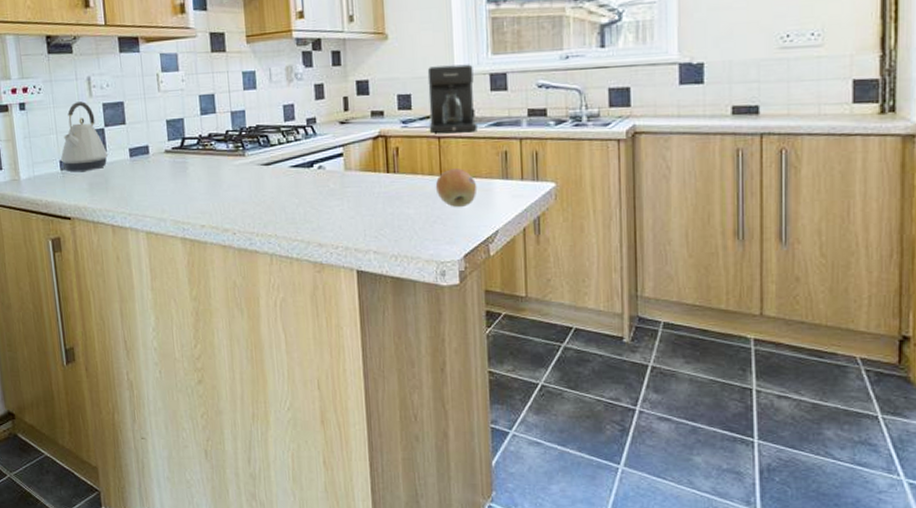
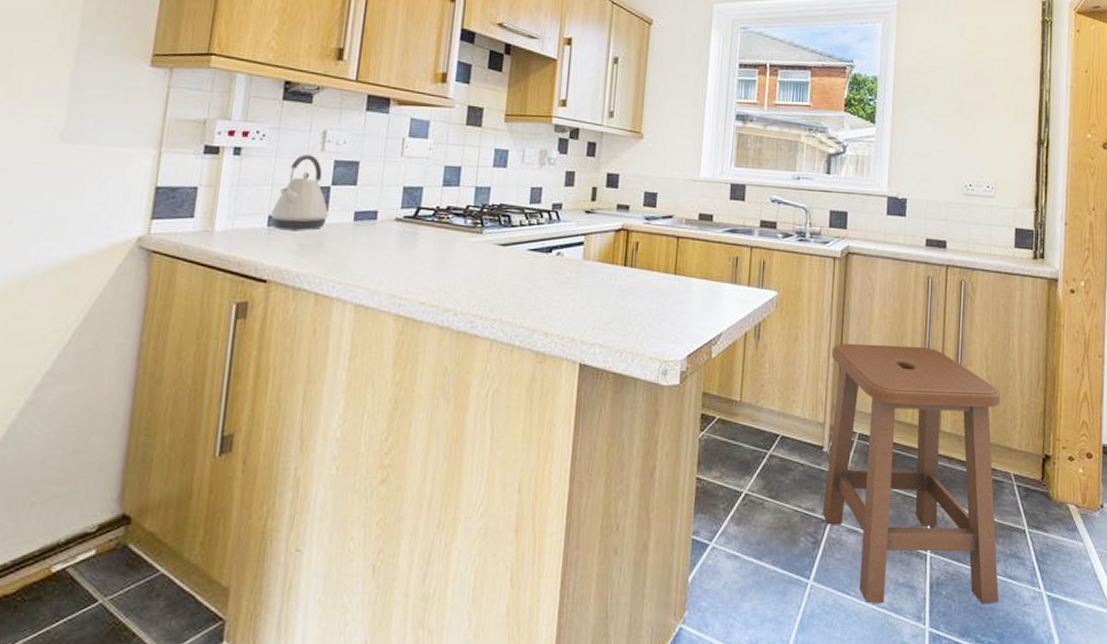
coffee maker: present [427,64,478,133] -> none [670,170,717,236]
fruit: present [435,168,478,208] -> none [668,269,708,308]
stool: none [624,227,847,491] -> present [823,343,1001,604]

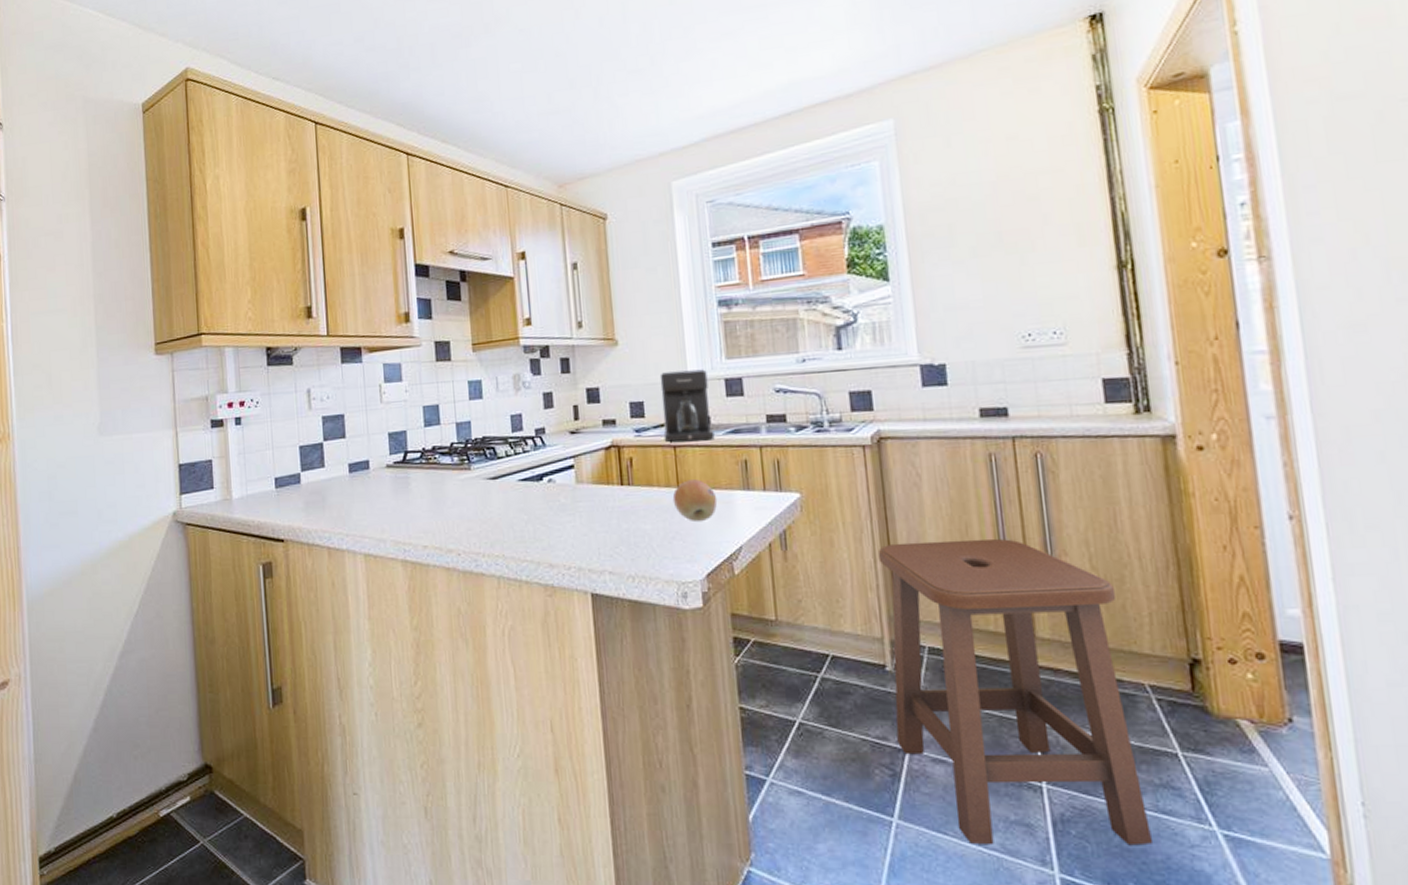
kettle: present [269,154,329,231] -> none [275,415,326,491]
fruit: none [668,269,708,308] -> present [672,479,718,523]
coffee maker: none [670,170,717,236] -> present [659,369,715,442]

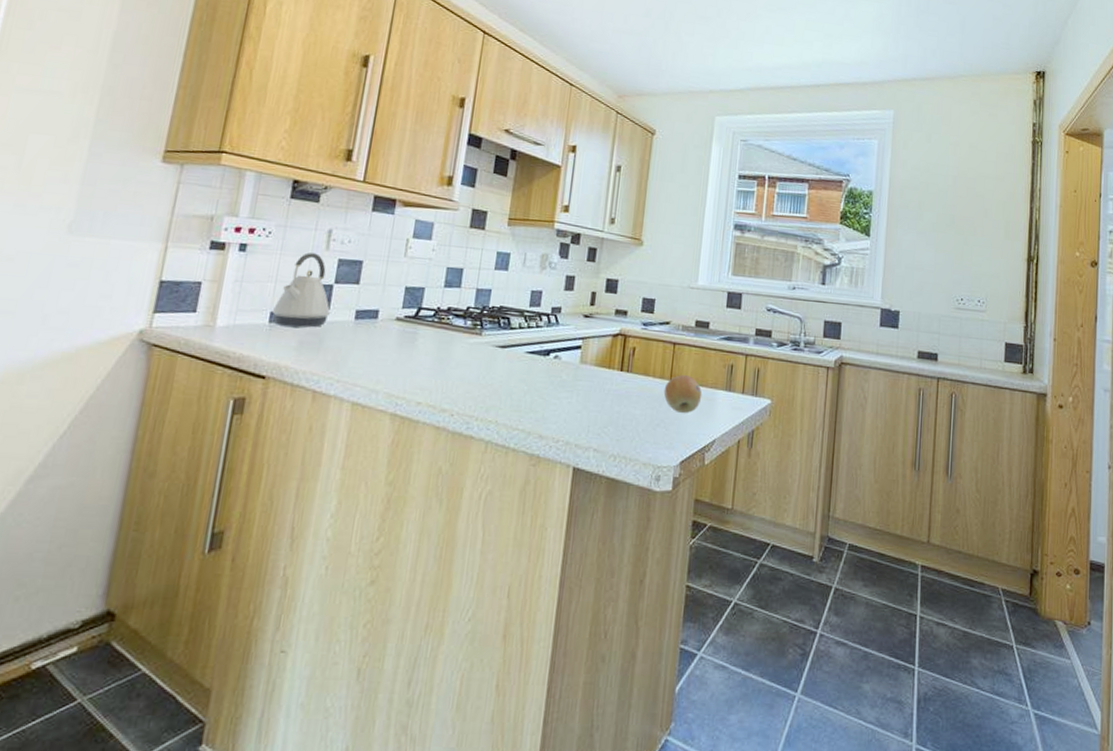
kettle: none [275,415,326,491] -> present [271,252,330,328]
coffee maker: present [659,369,715,442] -> none [666,277,714,343]
stool: present [877,538,1154,846] -> none [811,452,990,721]

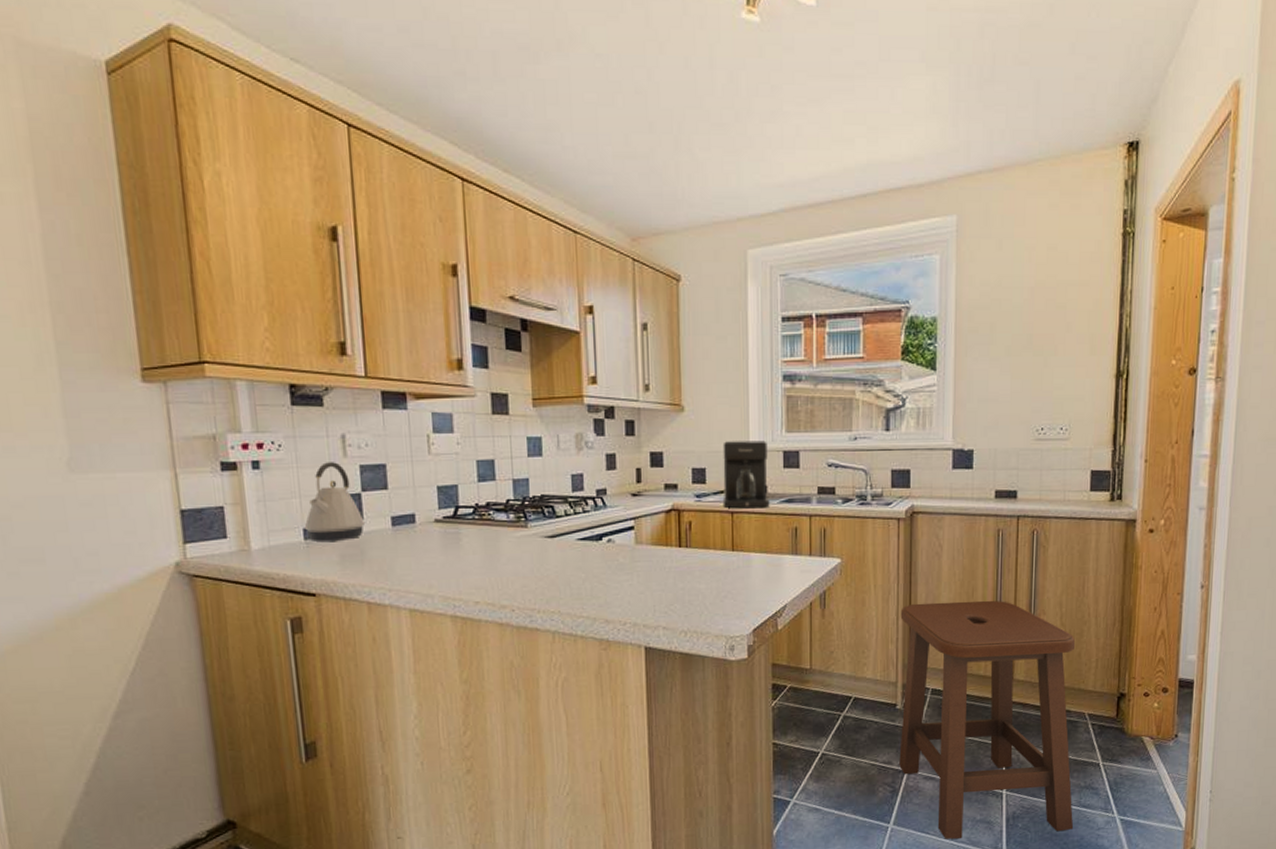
fruit: present [663,375,702,414] -> none [727,544,768,583]
coffee maker: none [666,277,714,343] -> present [722,440,770,508]
stool: none [811,452,990,721] -> present [899,600,1076,839]

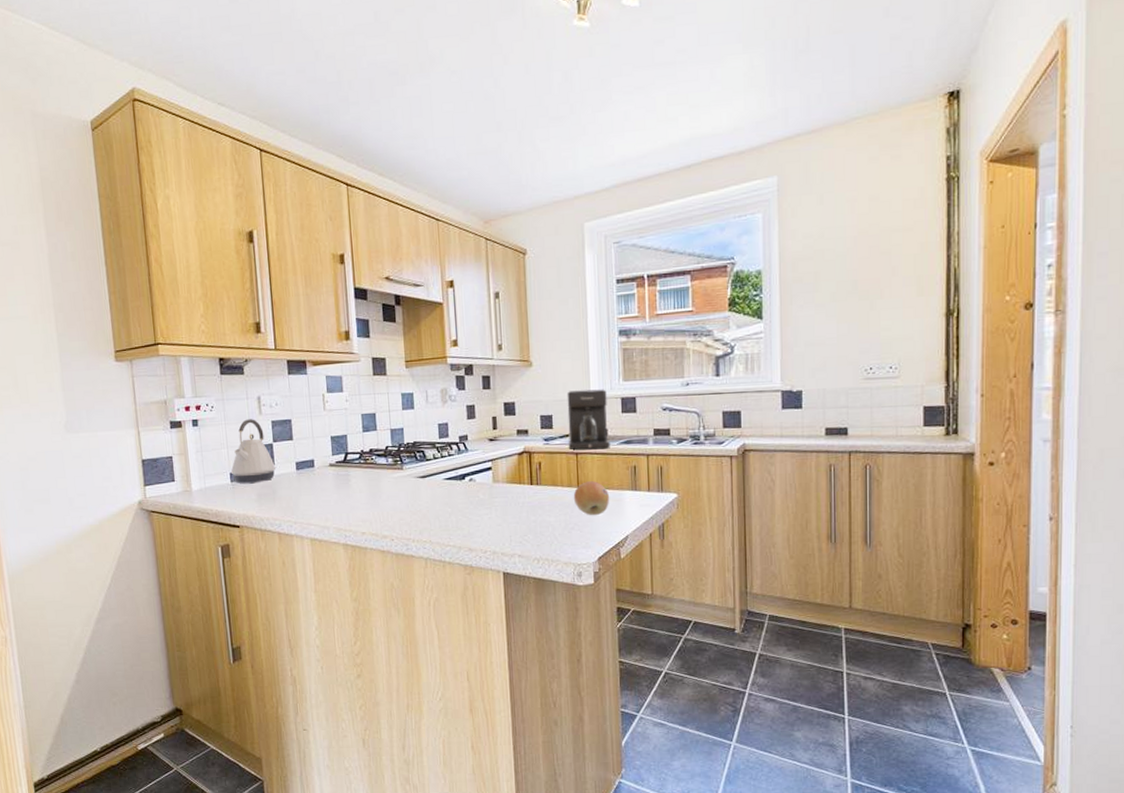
fruit: none [727,544,768,583] -> present [573,481,610,516]
stool: present [899,600,1076,839] -> none [736,532,921,759]

